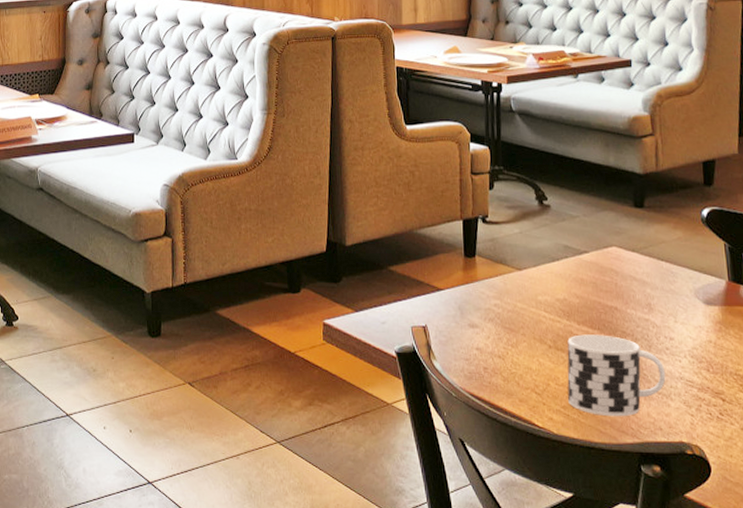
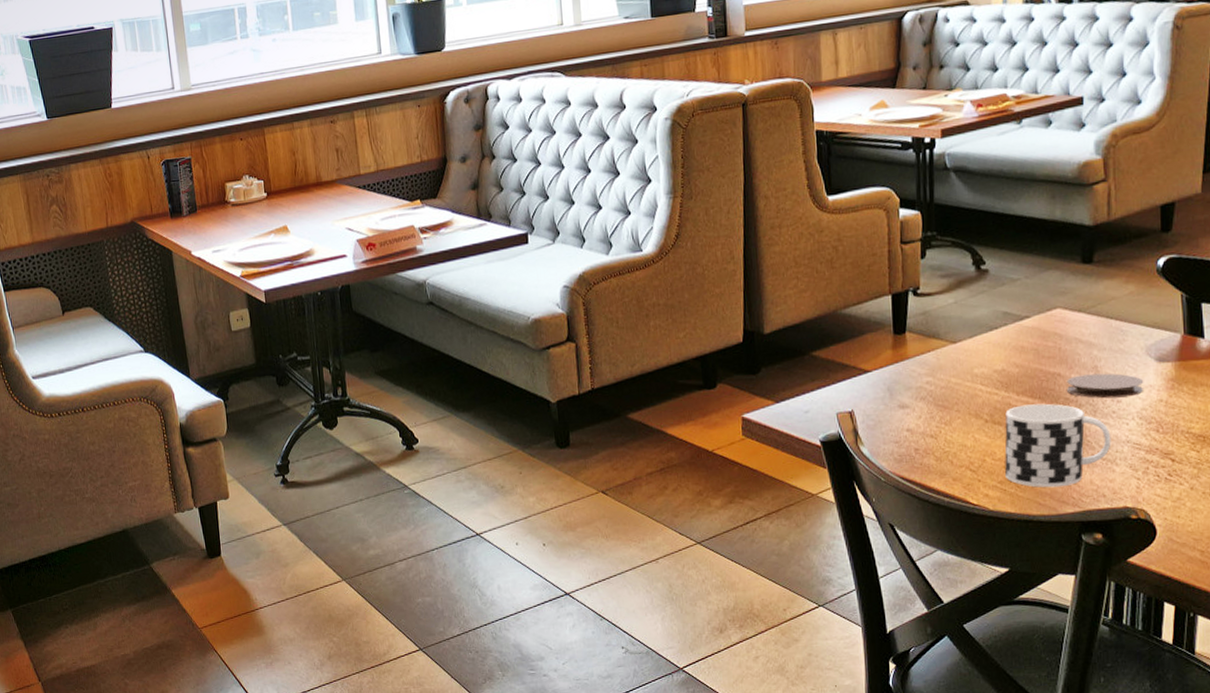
coaster: none [623,311,694,335] -> present [1066,373,1144,399]

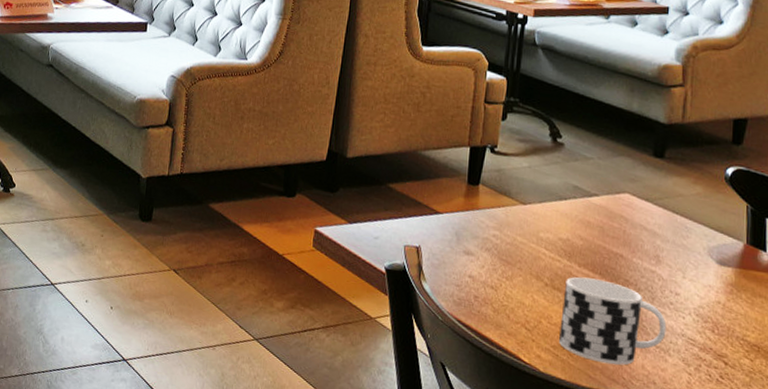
coaster: present [1066,373,1144,399] -> none [627,260,704,293]

